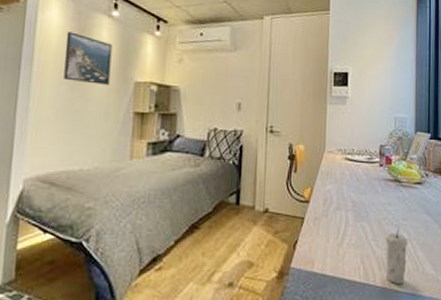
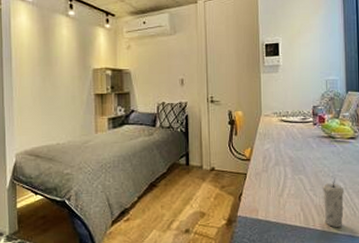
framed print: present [64,31,113,85] -> none [35,32,73,74]

